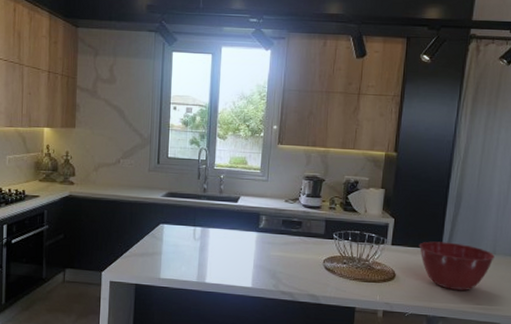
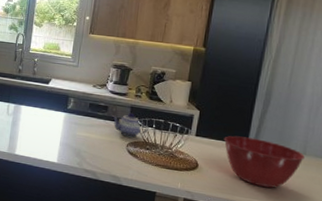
teapot: none [306,226,344,253] -> present [111,112,148,138]

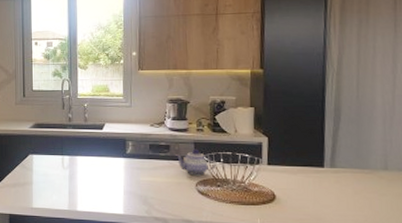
mixing bowl: present [223,135,305,189] -> none [298,159,387,212]

